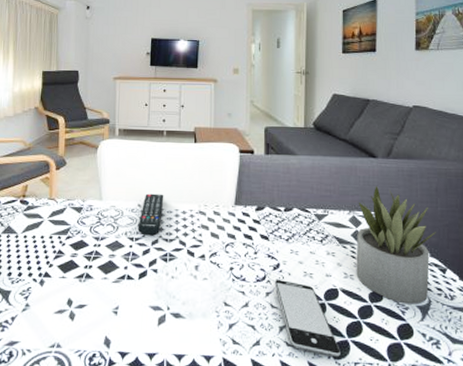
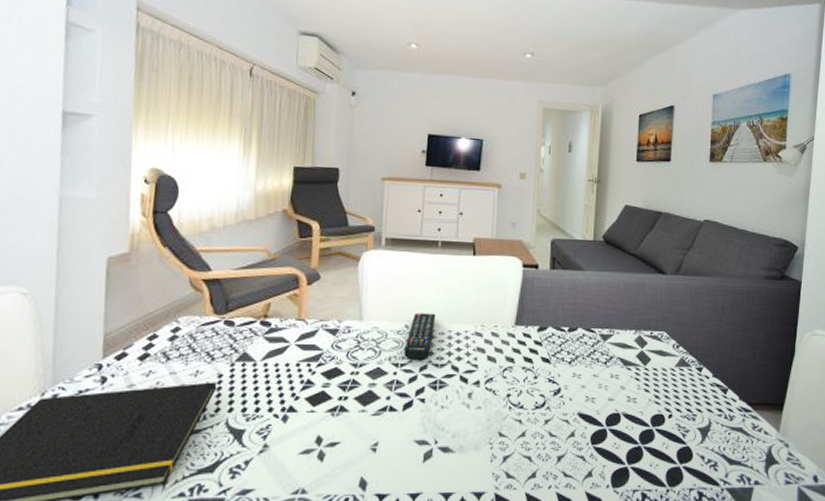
smartphone: present [274,280,340,358] -> none [554,406,620,486]
succulent plant: present [356,186,436,304] -> none [639,304,720,426]

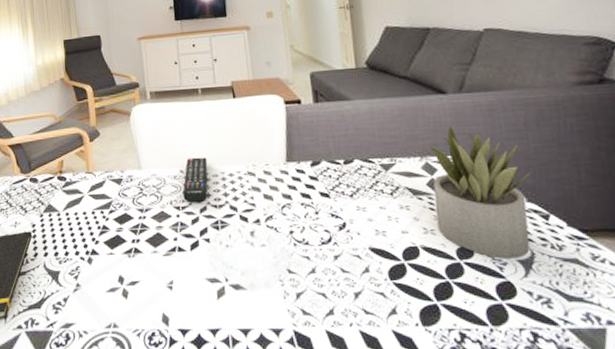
succulent plant: none [639,304,720,426] -> present [430,126,531,259]

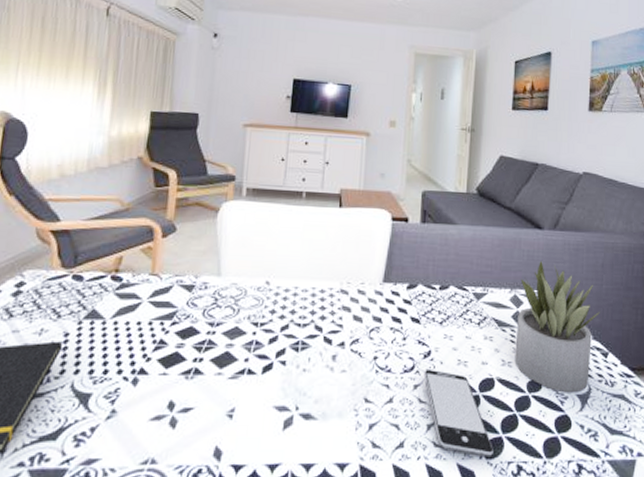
remote control: present [182,157,208,203] -> none [264,268,299,320]
smartphone: none [342,241,430,325] -> present [424,370,493,458]

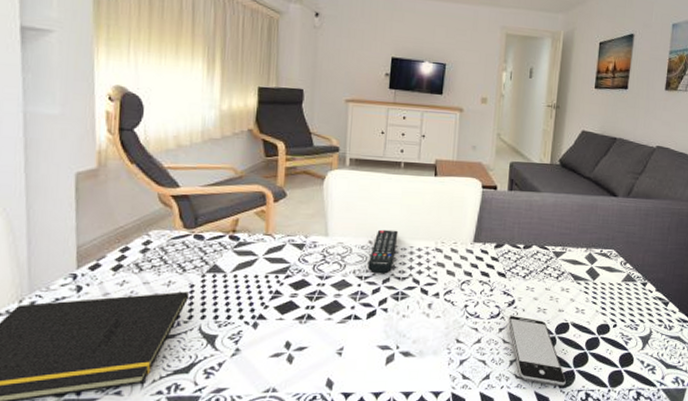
remote control: none [264,268,299,320] -> present [367,229,399,274]
succulent plant: present [514,261,600,393] -> none [587,224,664,335]

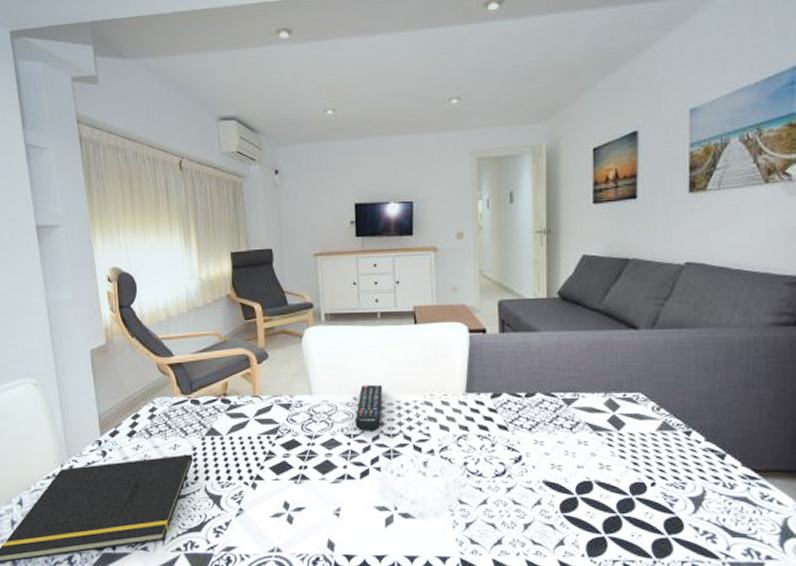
smartphone: present [508,316,566,387] -> none [516,474,596,556]

